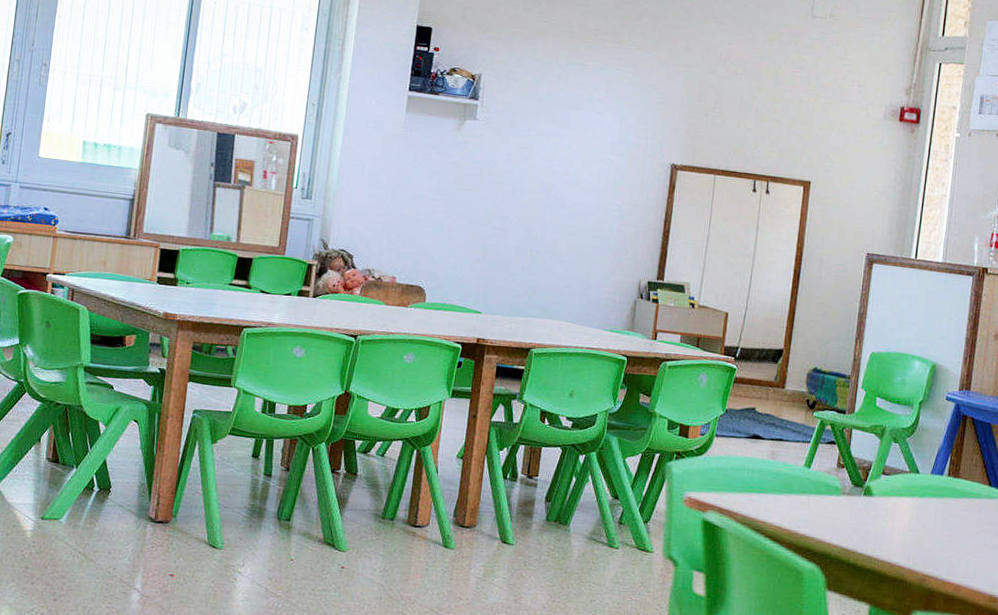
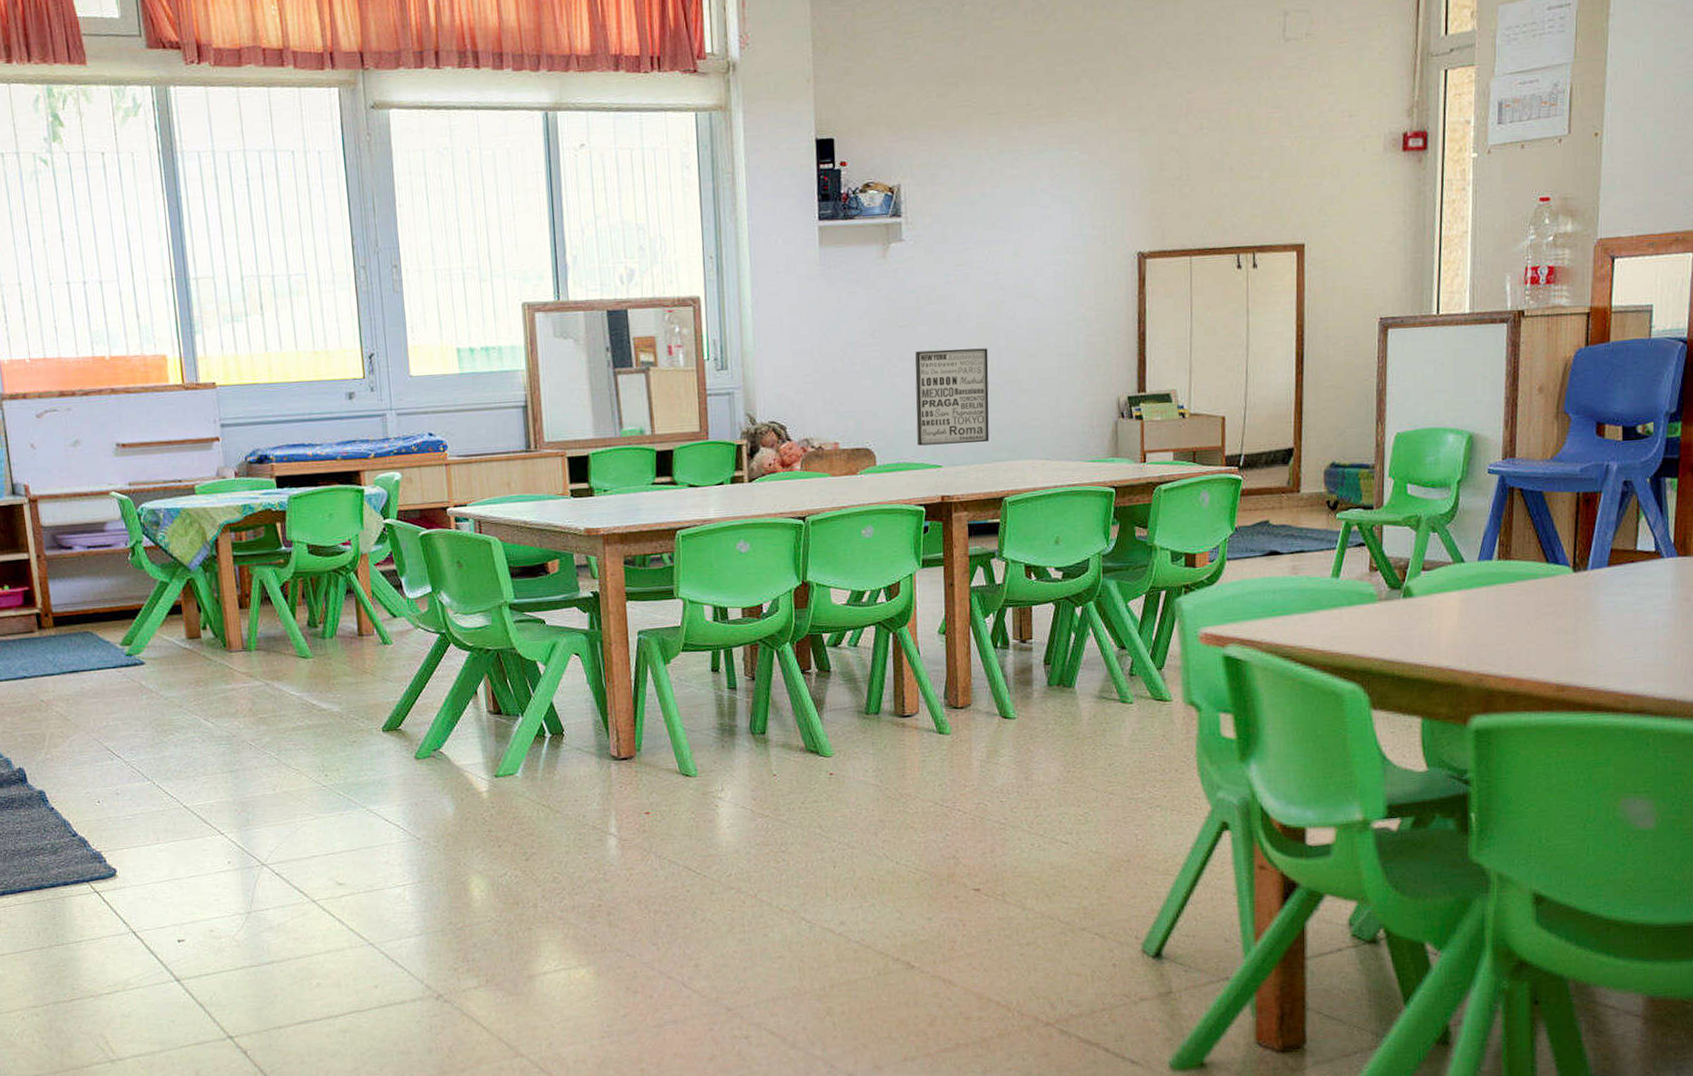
wall art: none [463,212,535,299] -> present [915,348,990,446]

